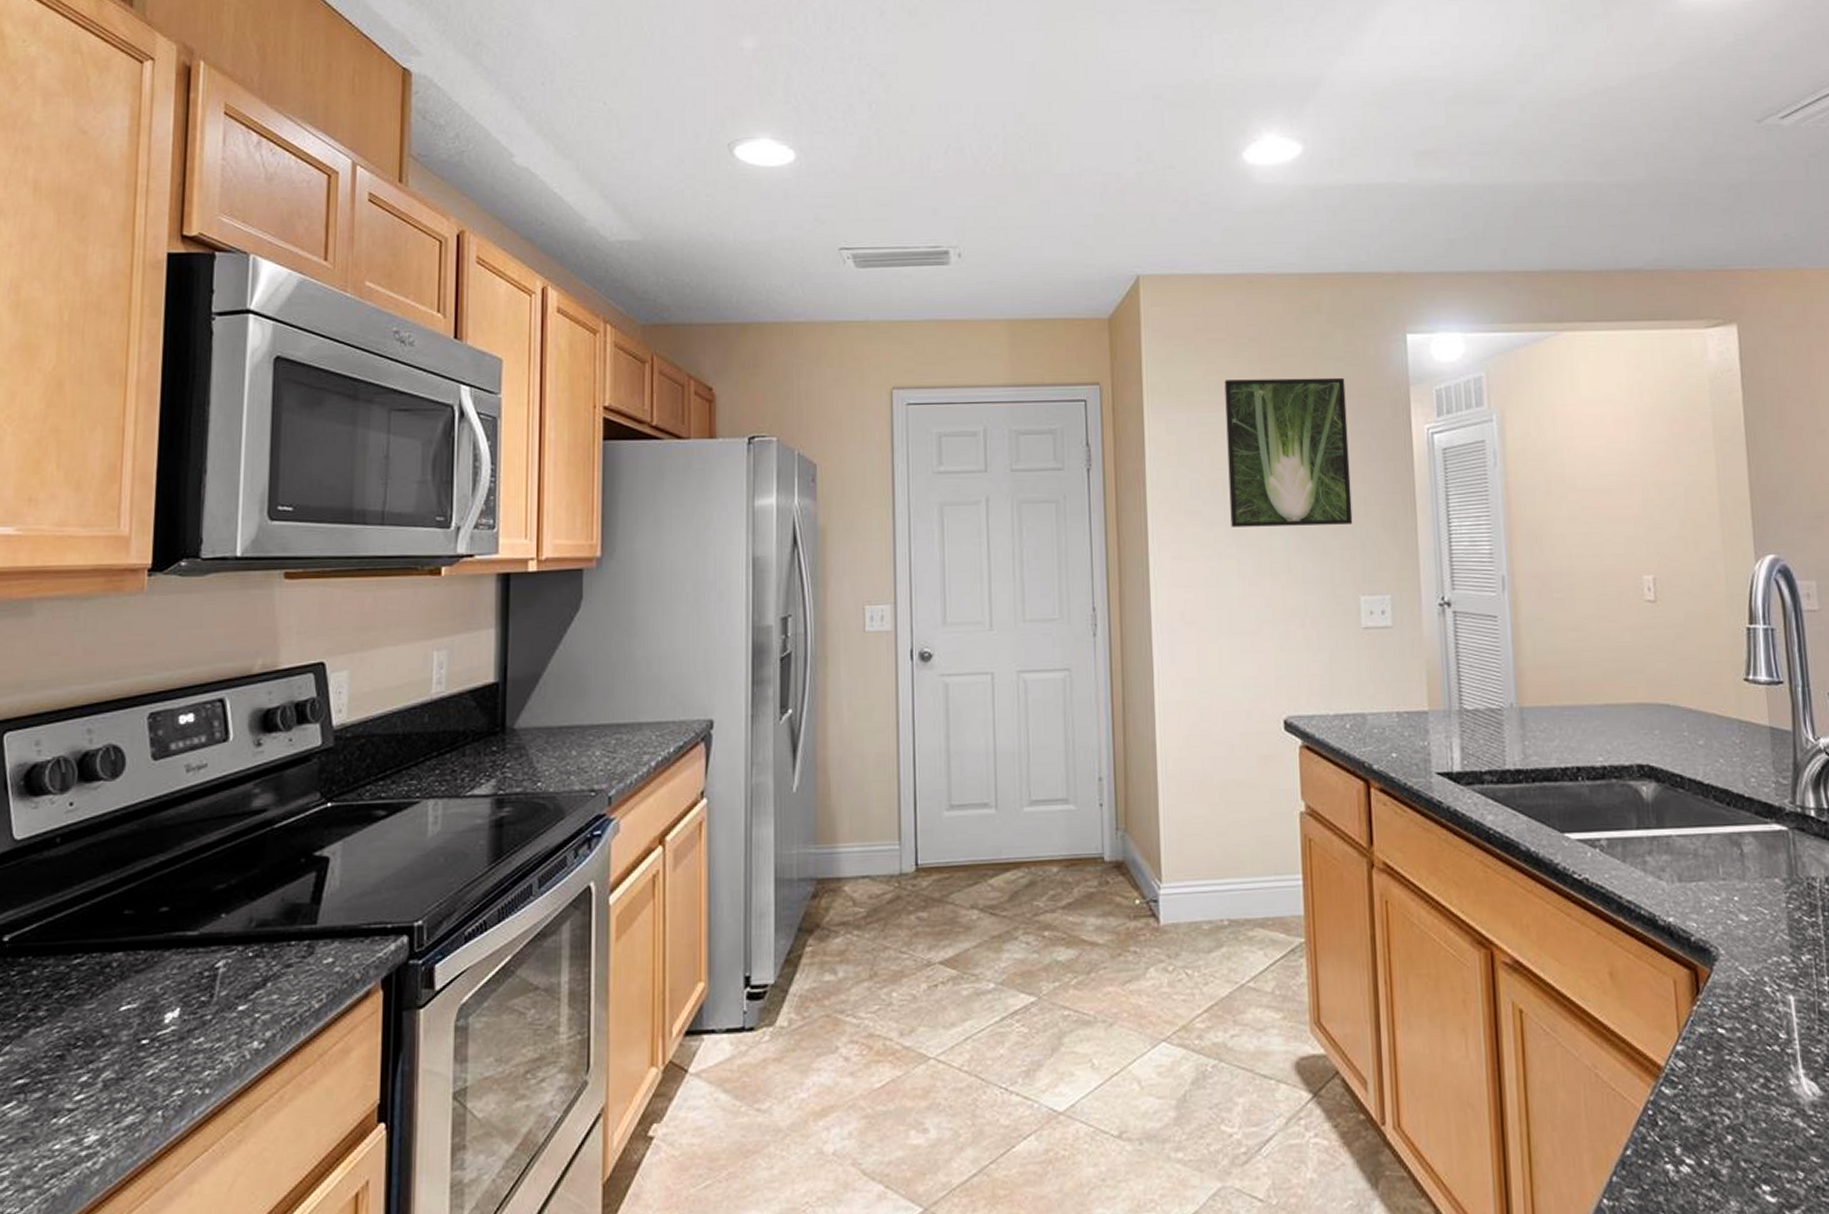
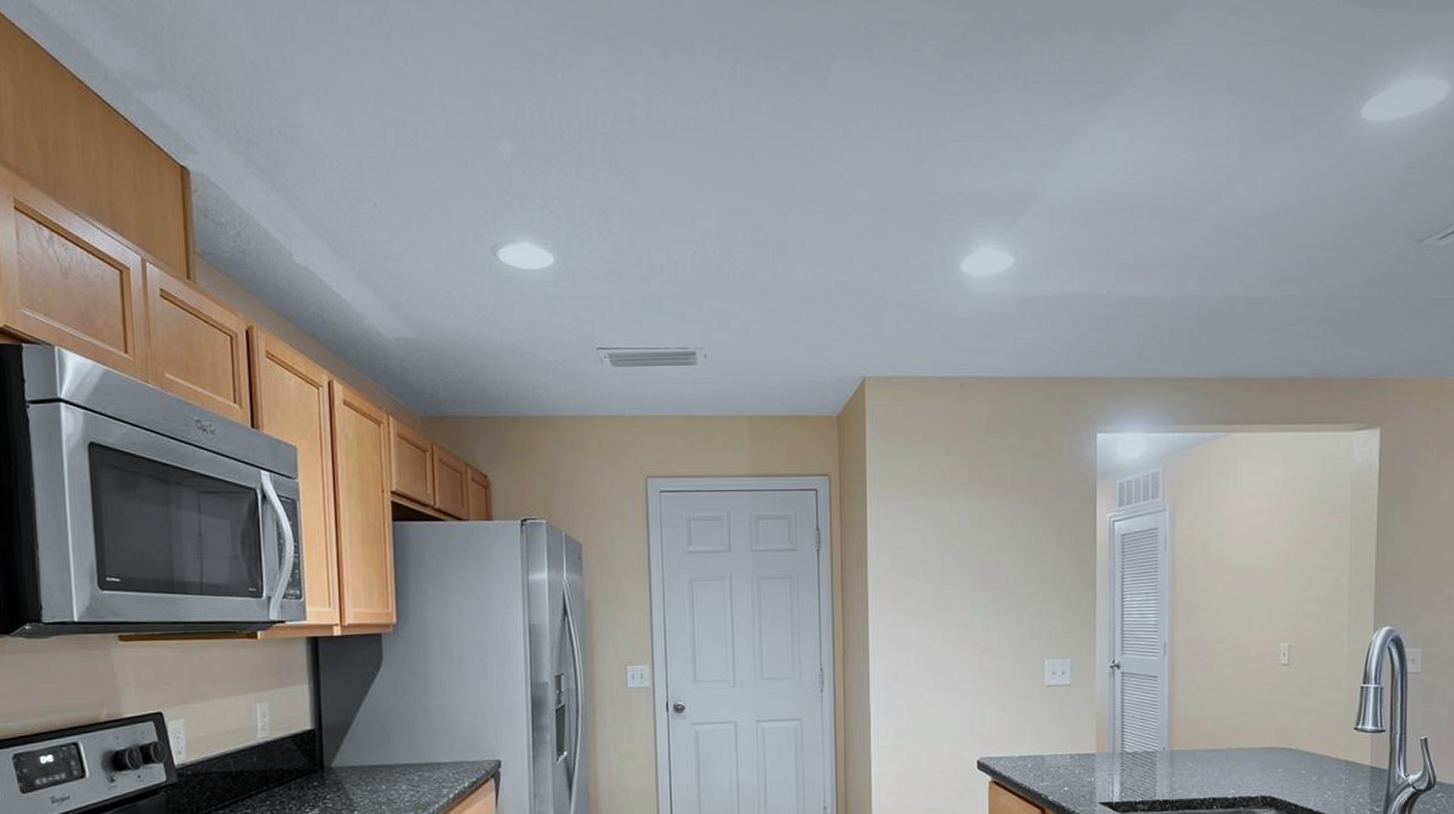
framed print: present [1224,377,1353,527] -> none [937,471,1042,601]

